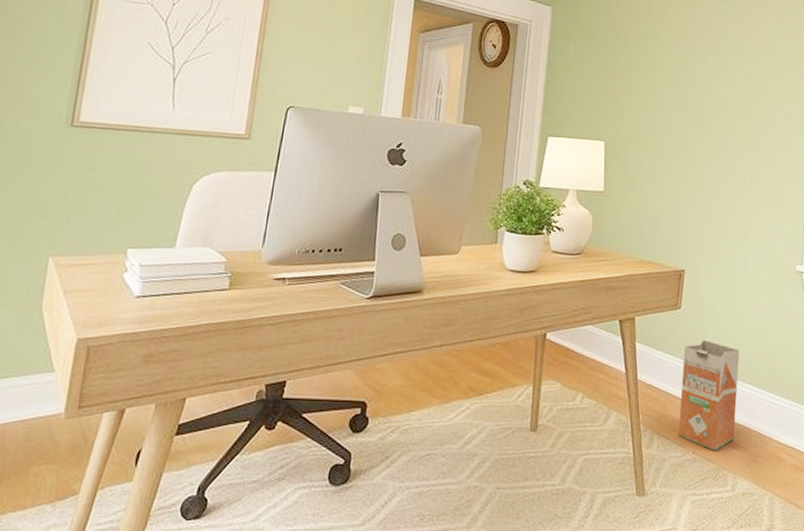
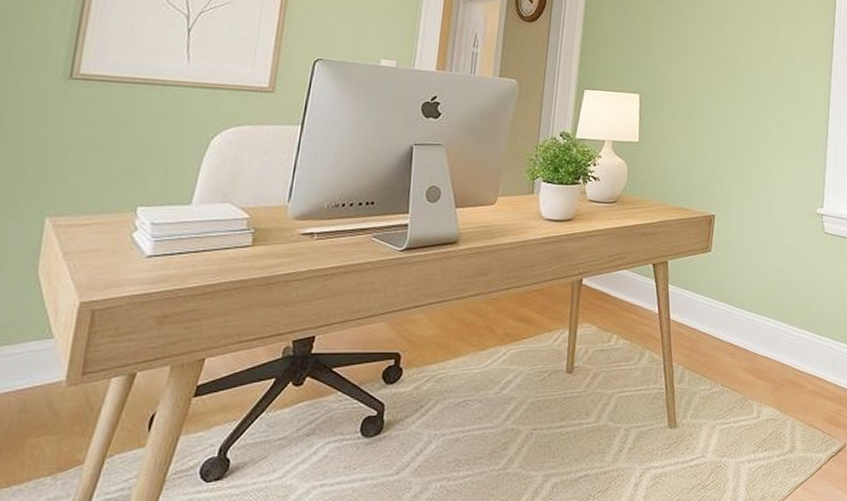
waste bin: present [679,339,740,451] -> none [708,279,765,382]

